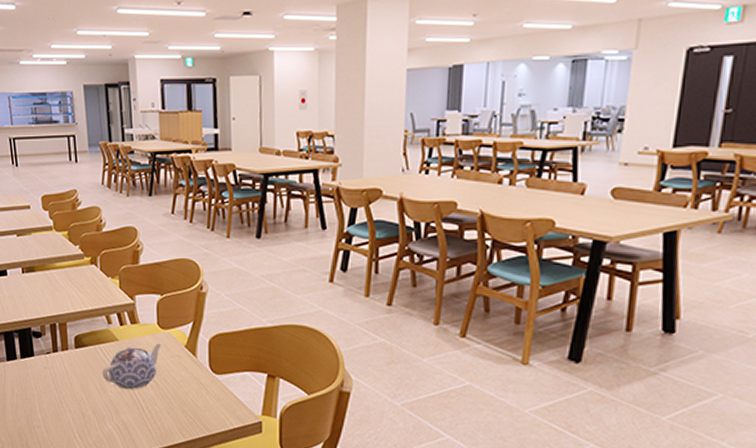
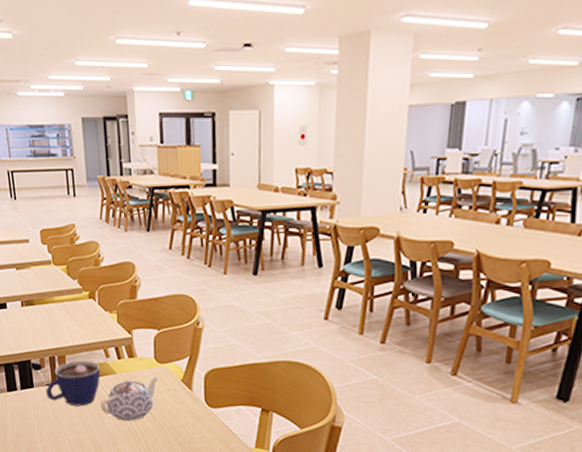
cup: none [46,327,102,375] -> present [46,360,100,407]

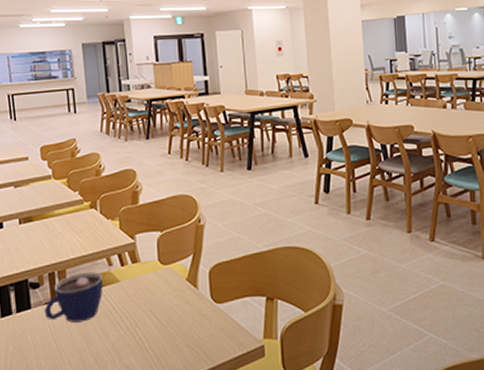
teapot: present [100,376,159,422] -> none [104,278,163,331]

